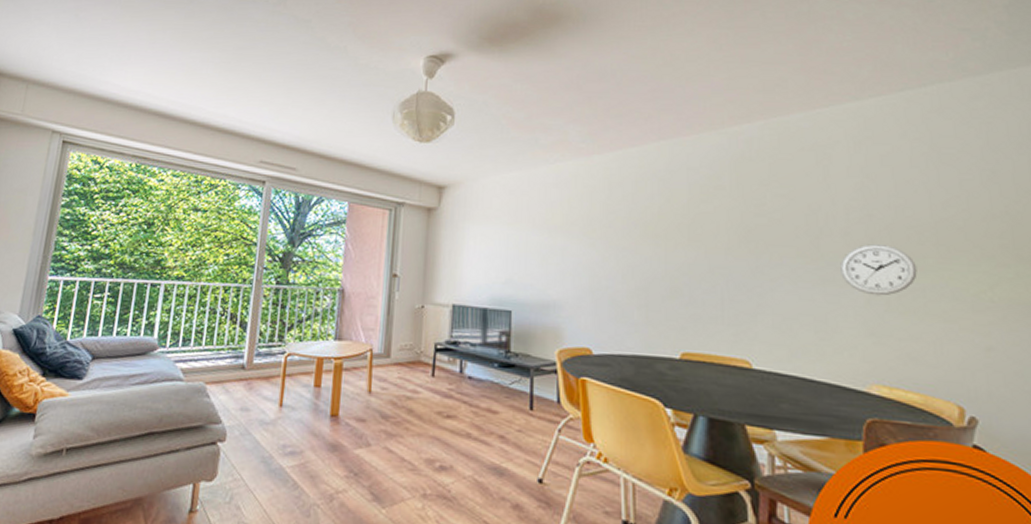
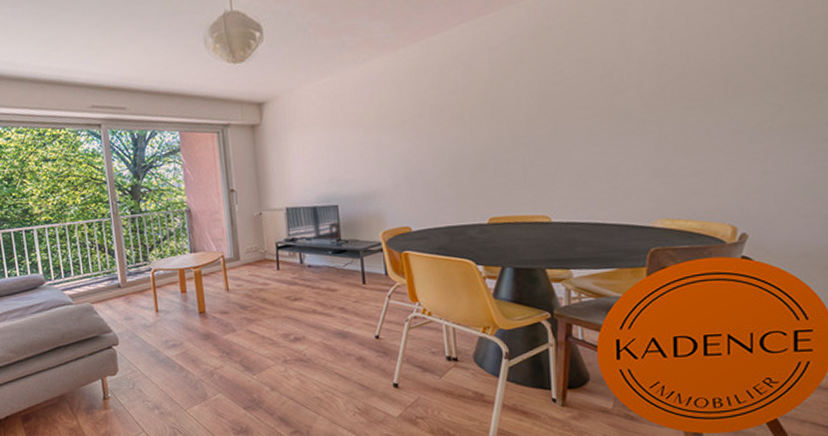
wall clock: present [840,244,918,296] -> none [633,92,704,141]

